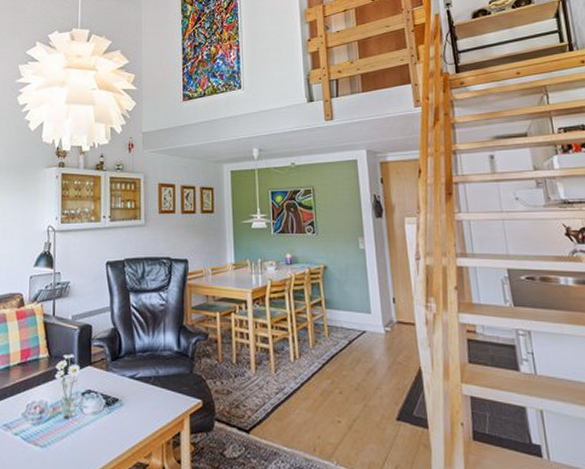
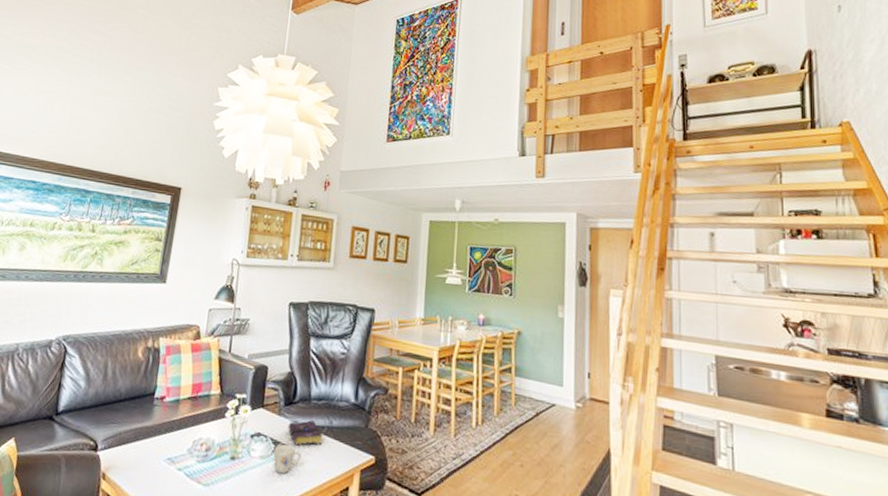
mug: none [105,398,132,427] -> present [273,444,302,474]
book: none [116,372,150,398] -> present [287,420,322,446]

